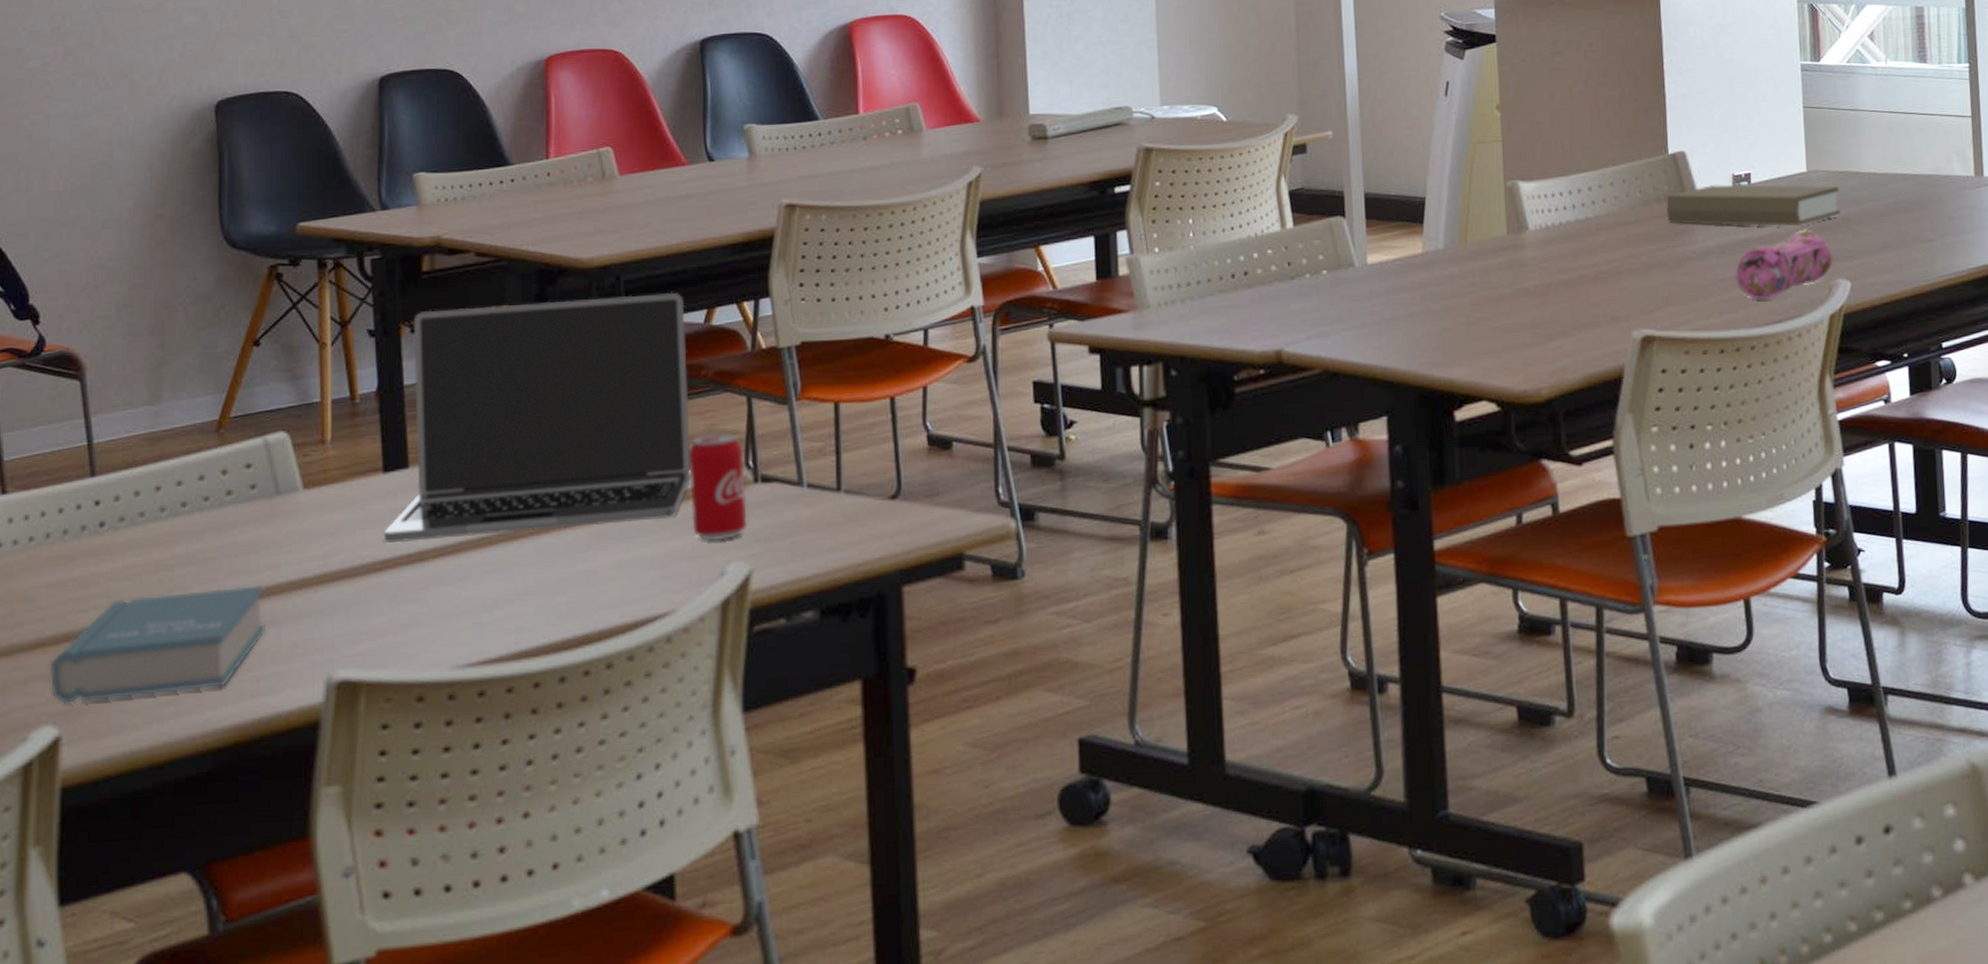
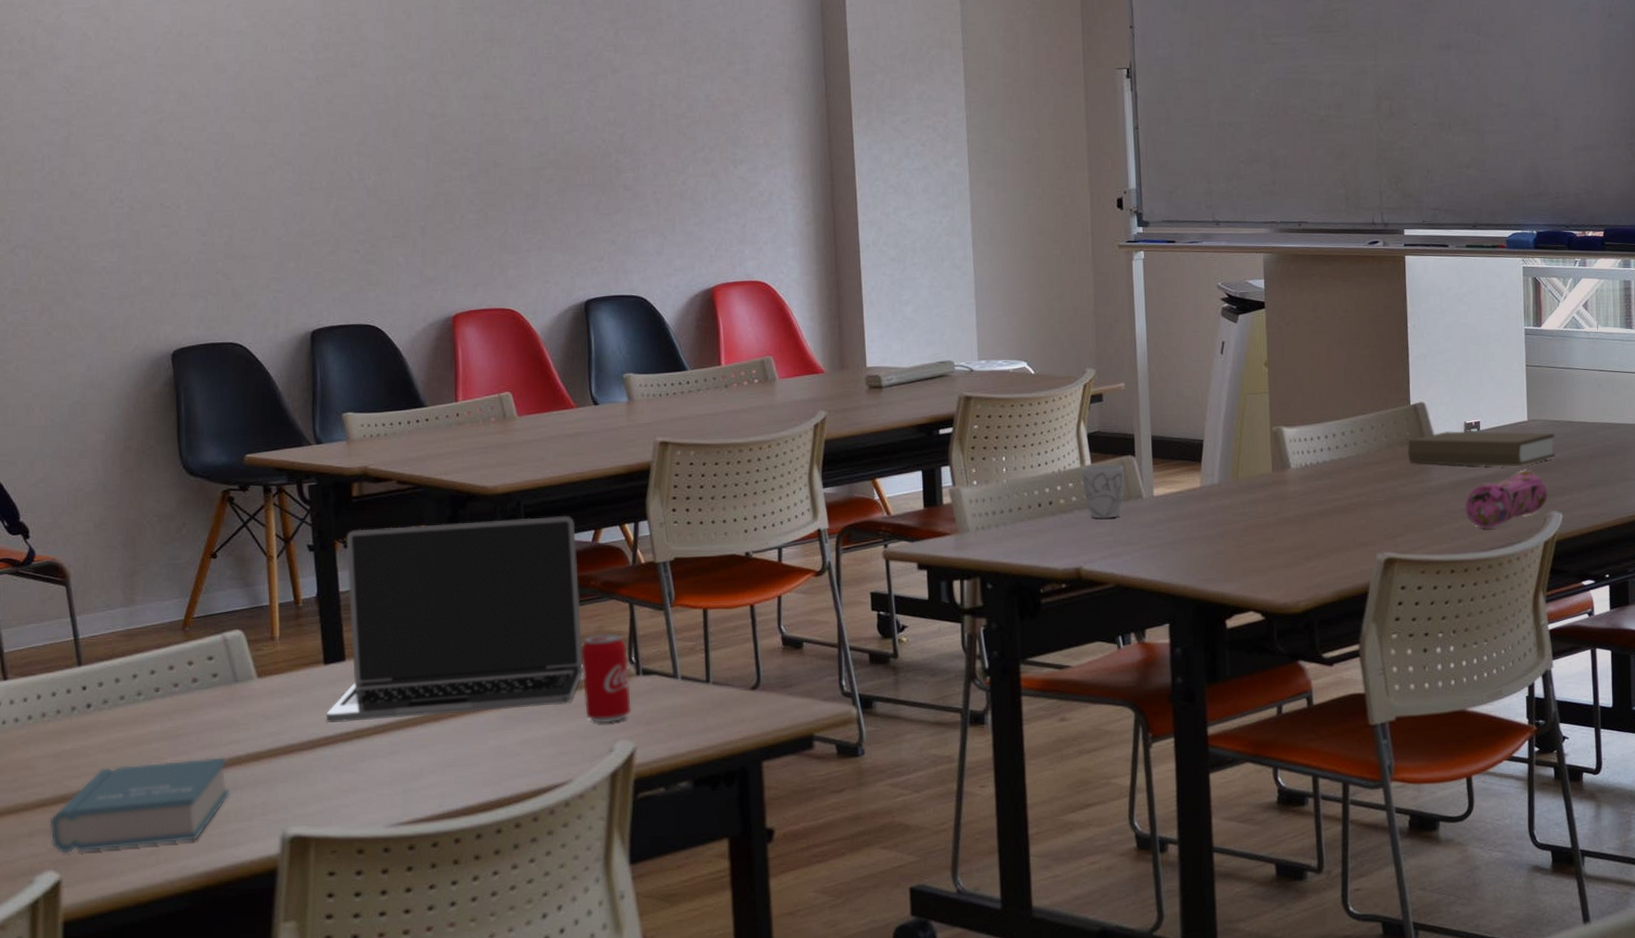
mug: none [1282,226,1333,292] -> present [1081,464,1125,519]

